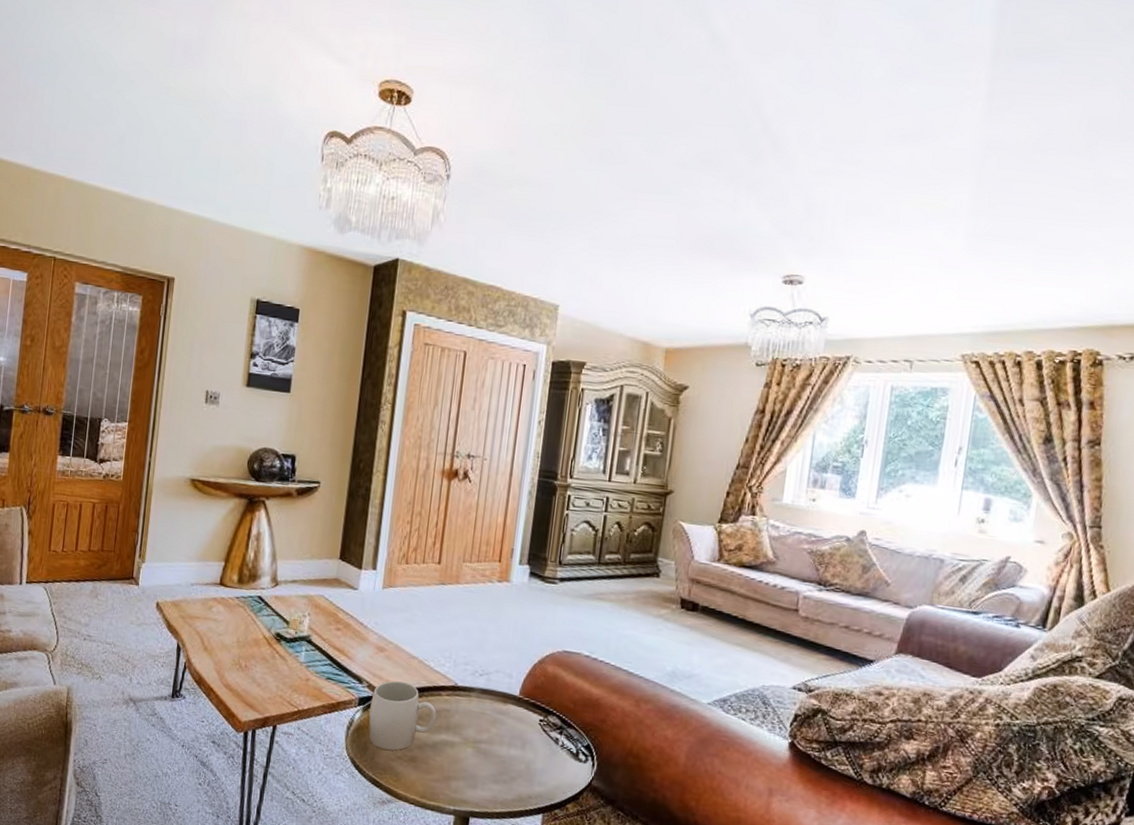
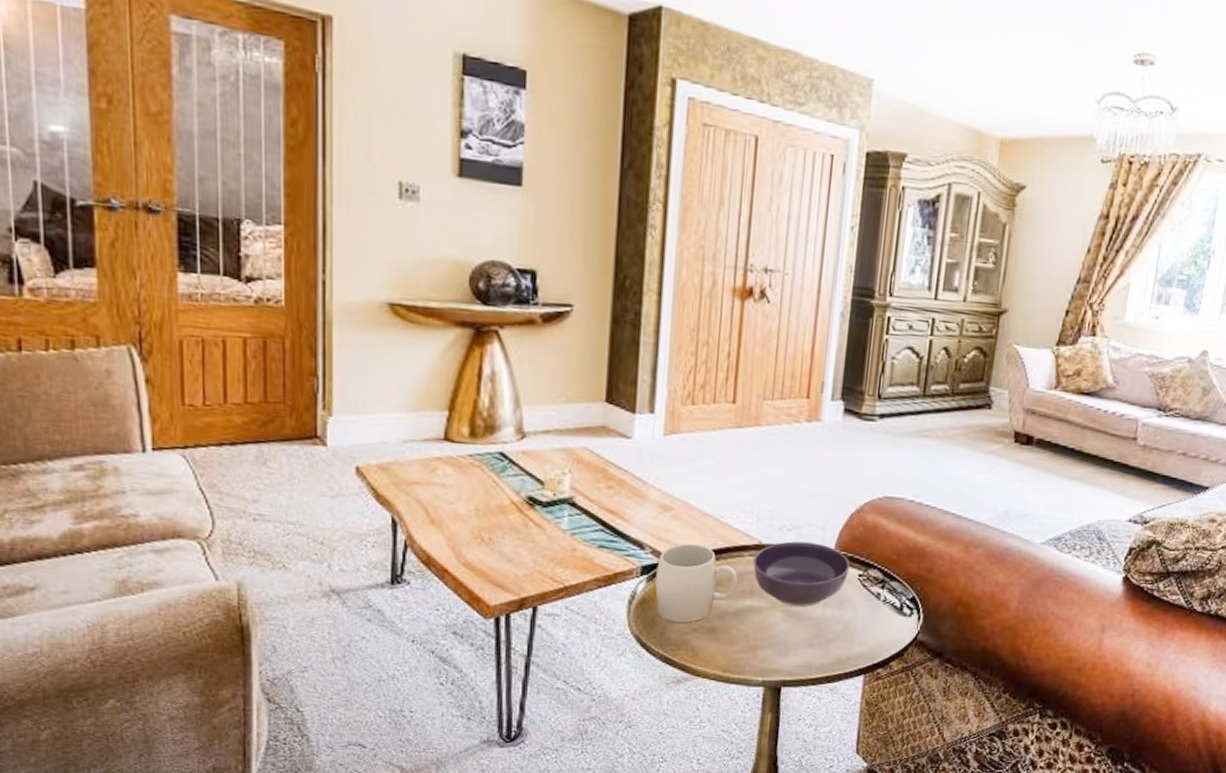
bowl: none [449,685,533,745] -> present [753,541,851,608]

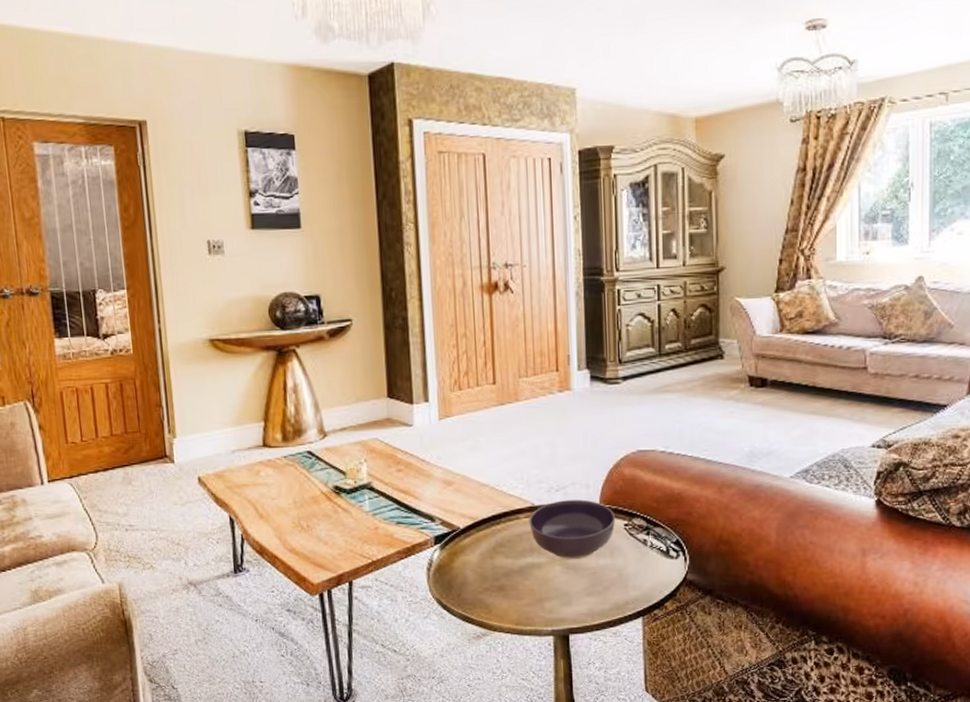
mug: present [655,543,738,623] -> none [447,512,518,584]

